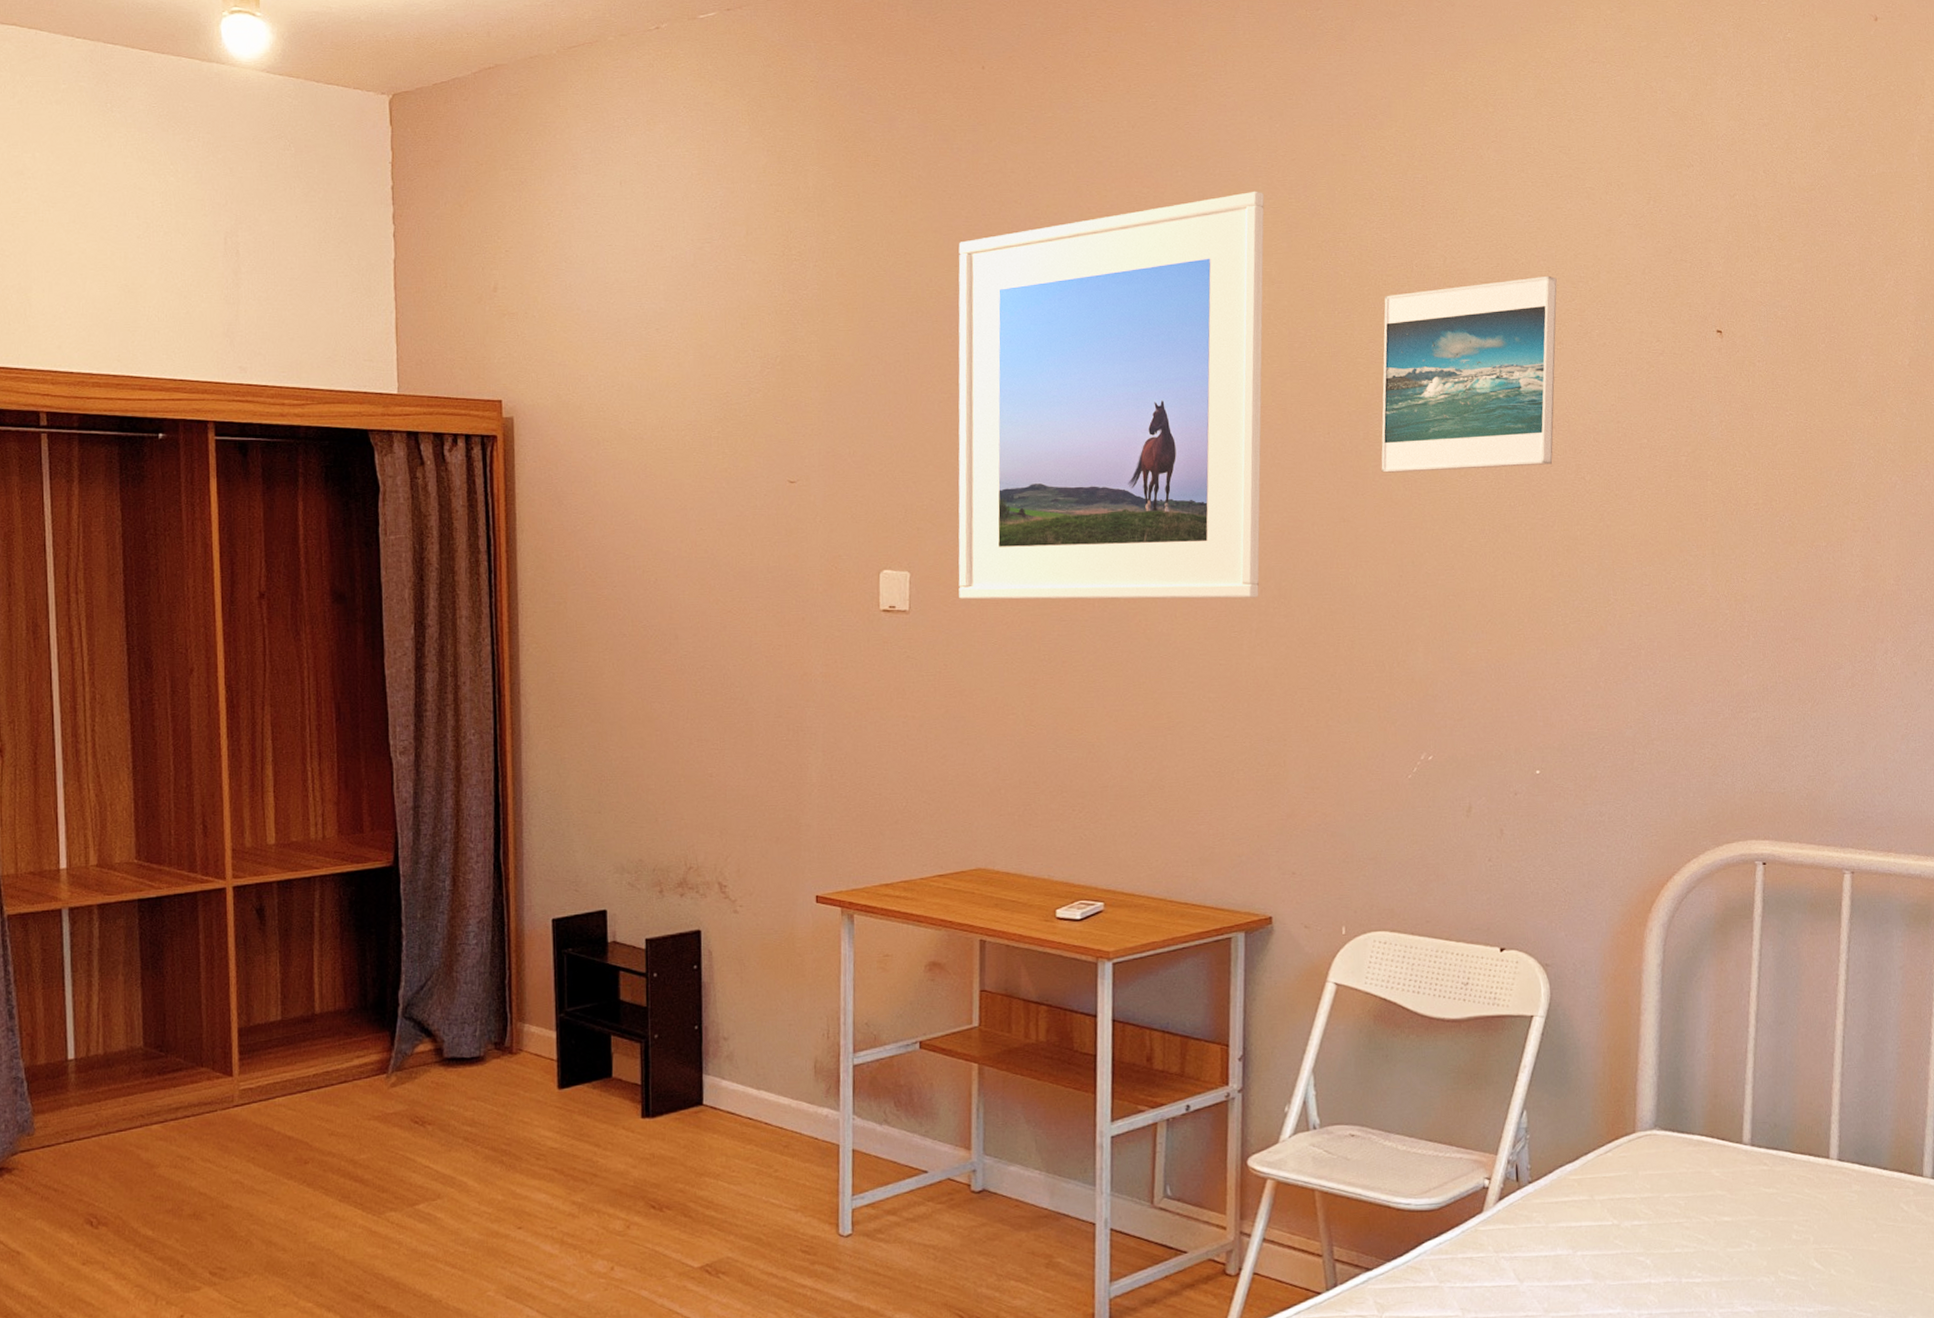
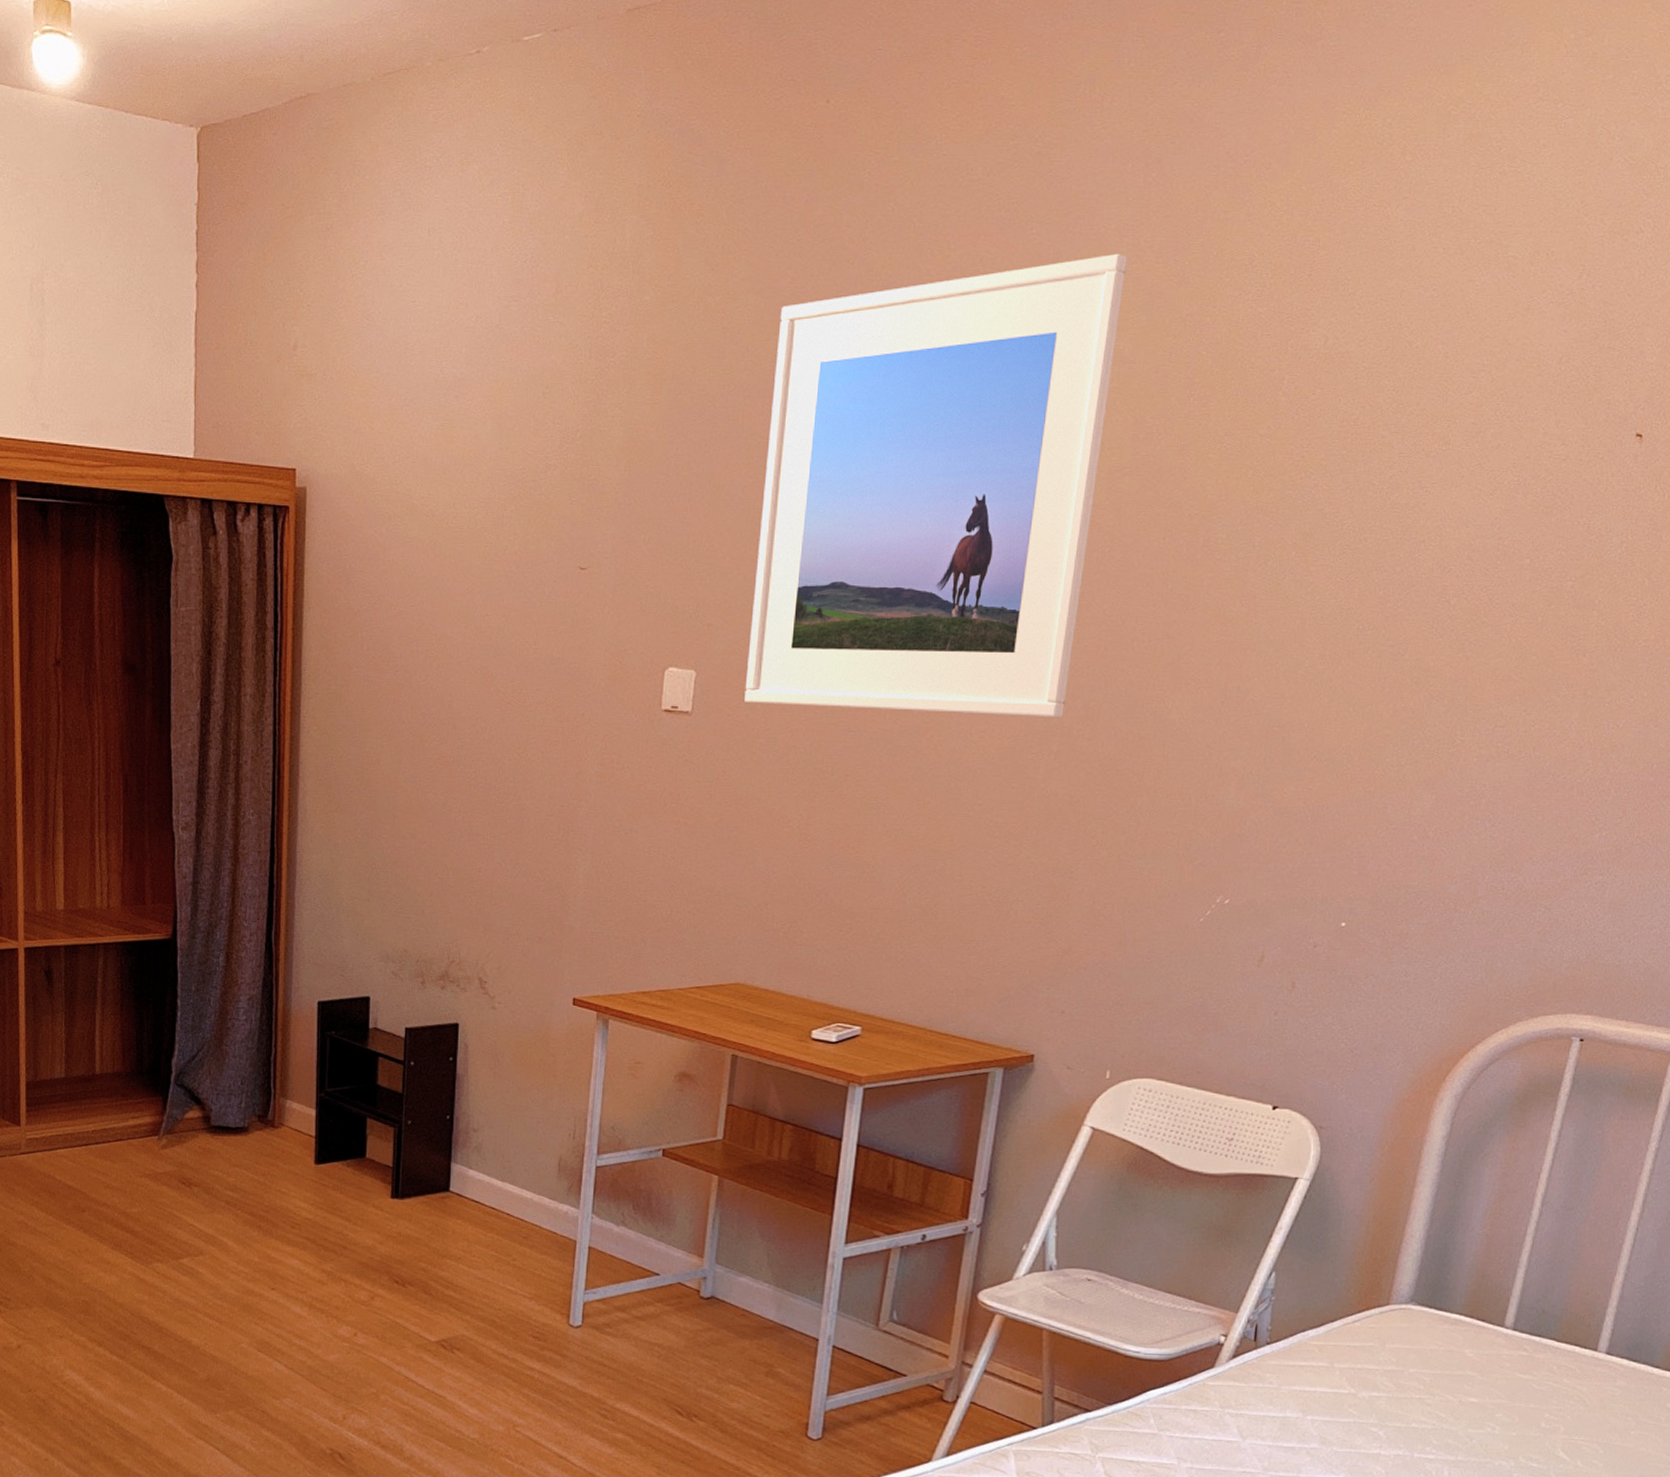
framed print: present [1381,275,1557,473] -> none [1218,362,1455,586]

